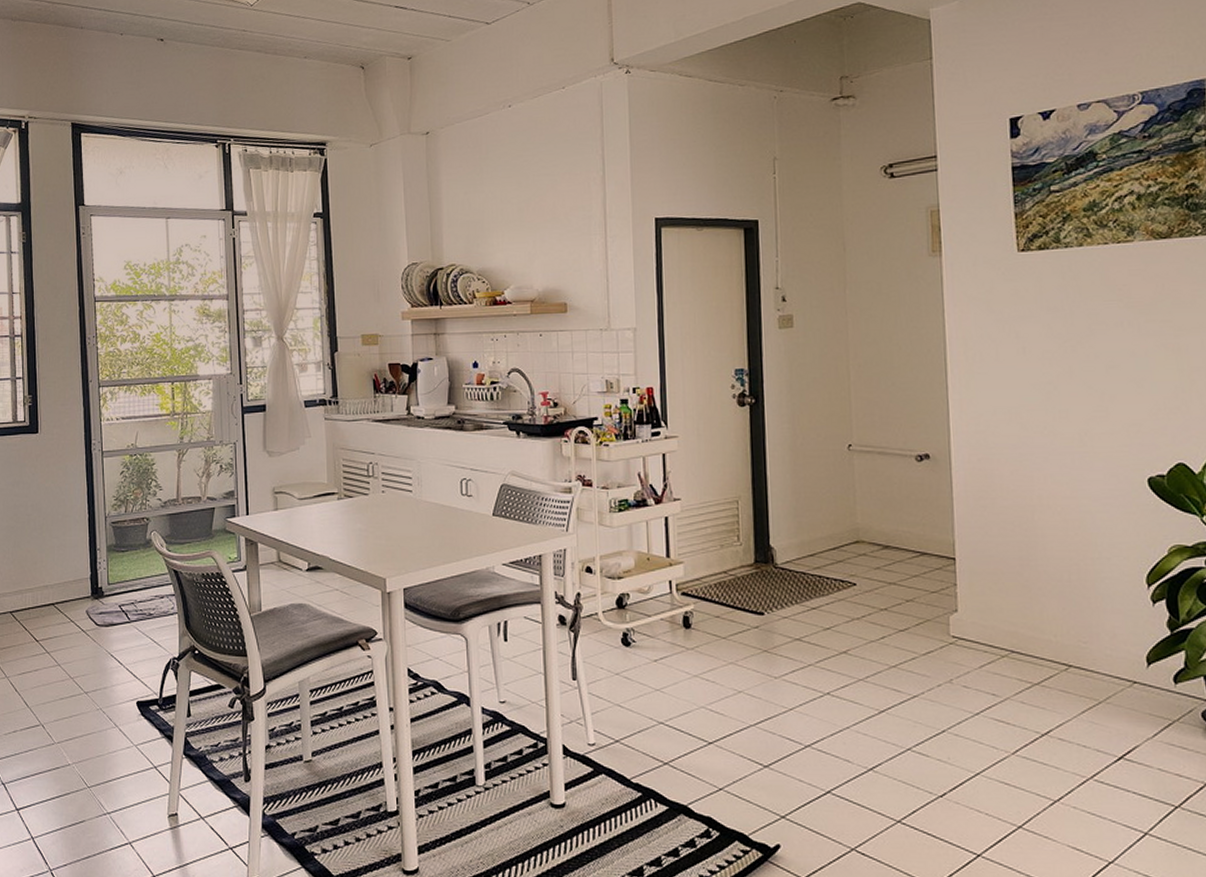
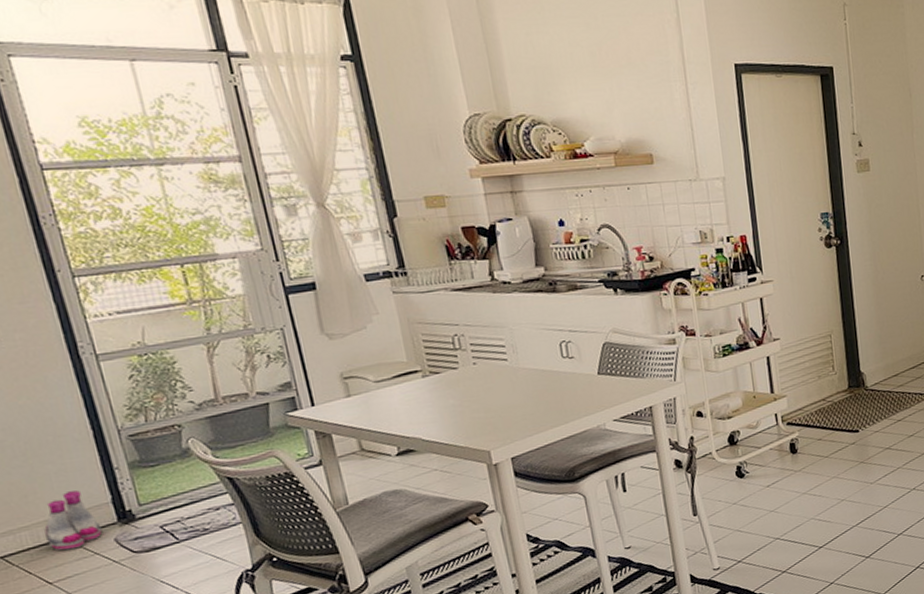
boots: none [42,564,79,614] -> present [44,490,103,551]

